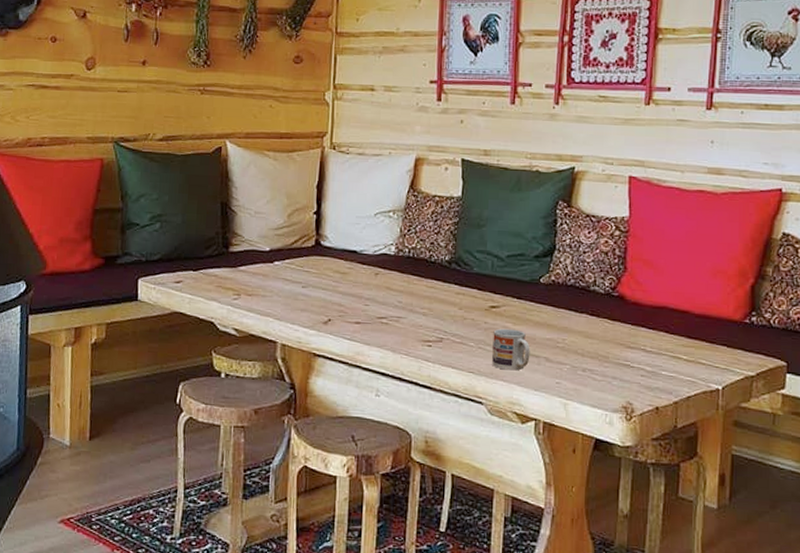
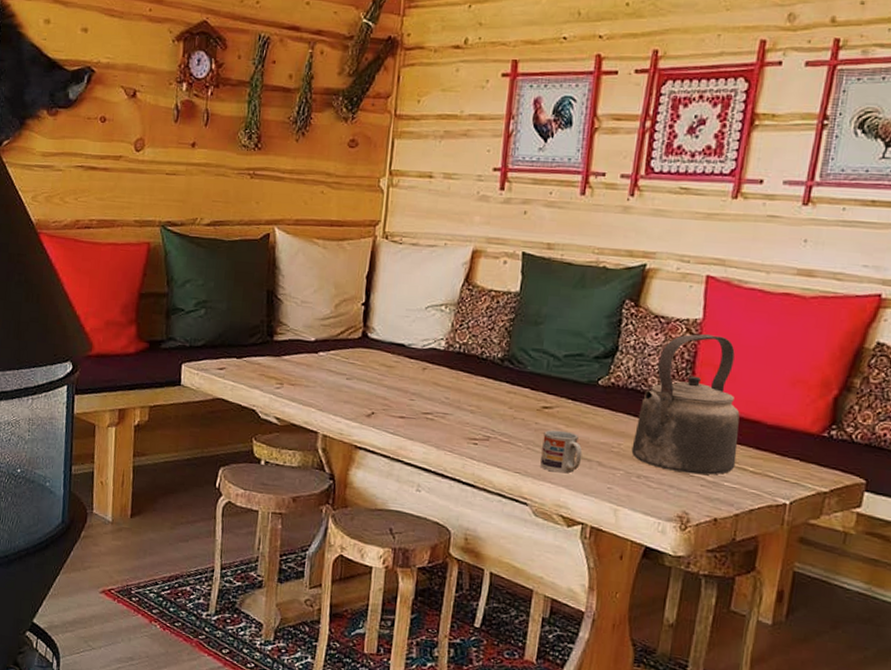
kettle: none [575,231,671,365] -> present [631,334,740,475]

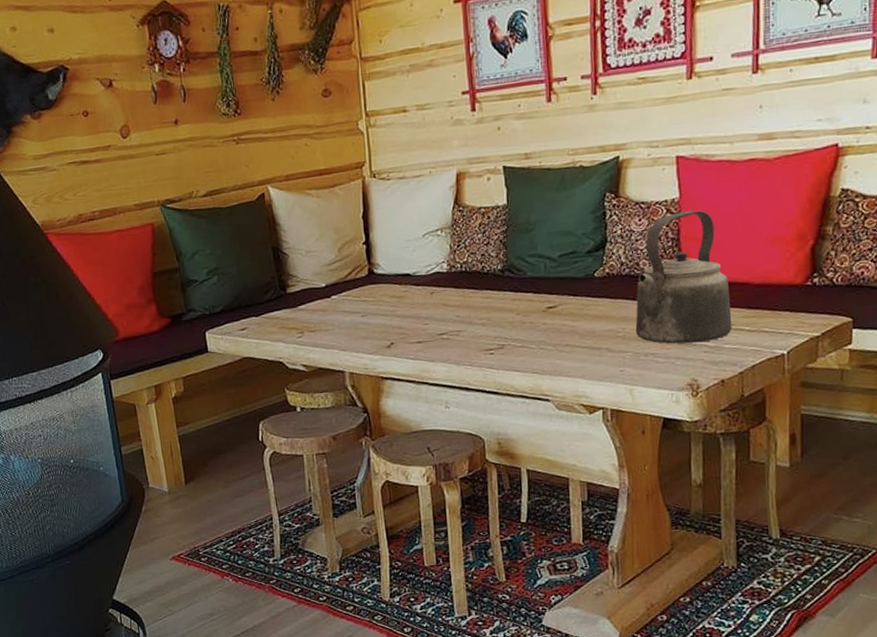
cup: present [540,429,583,474] -> none [553,325,592,366]

